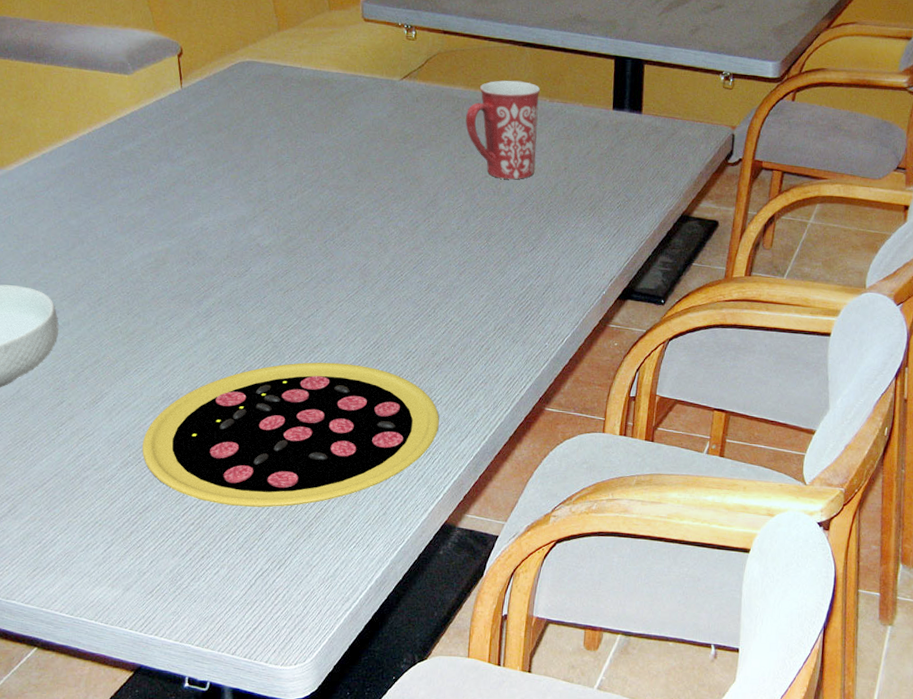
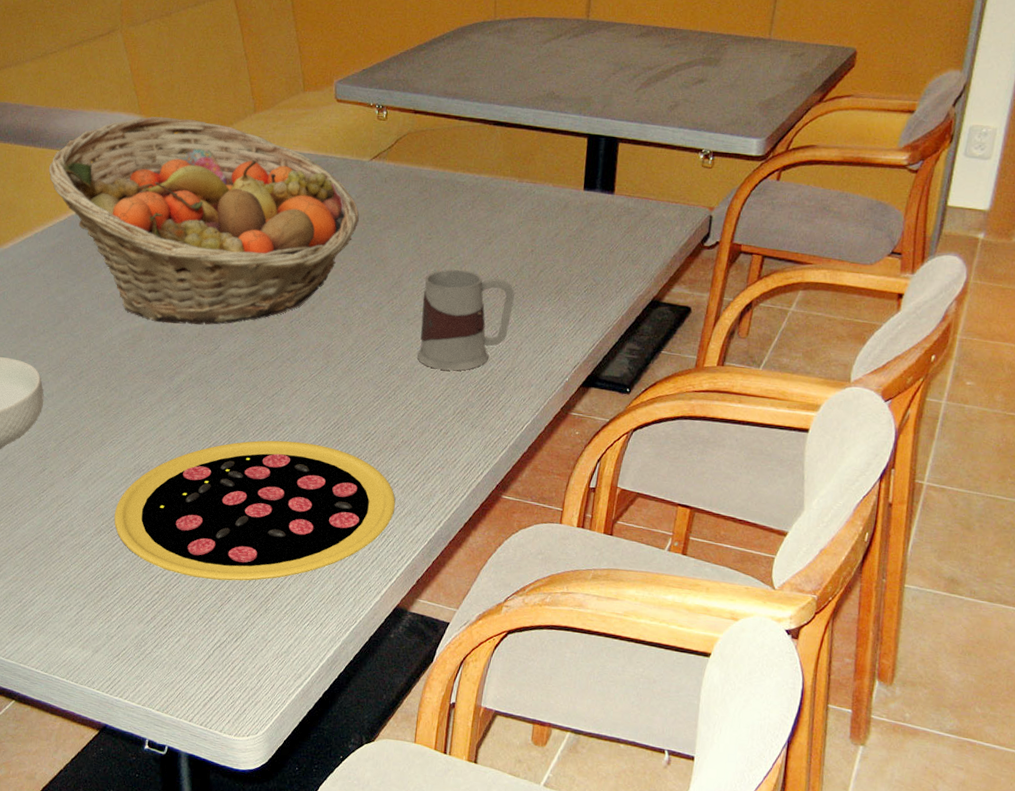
fruit basket: none [56,33,392,247] -> present [49,116,360,325]
mug: none [455,187,550,287] -> present [416,269,515,371]
mug: present [465,80,541,180] -> none [433,160,510,262]

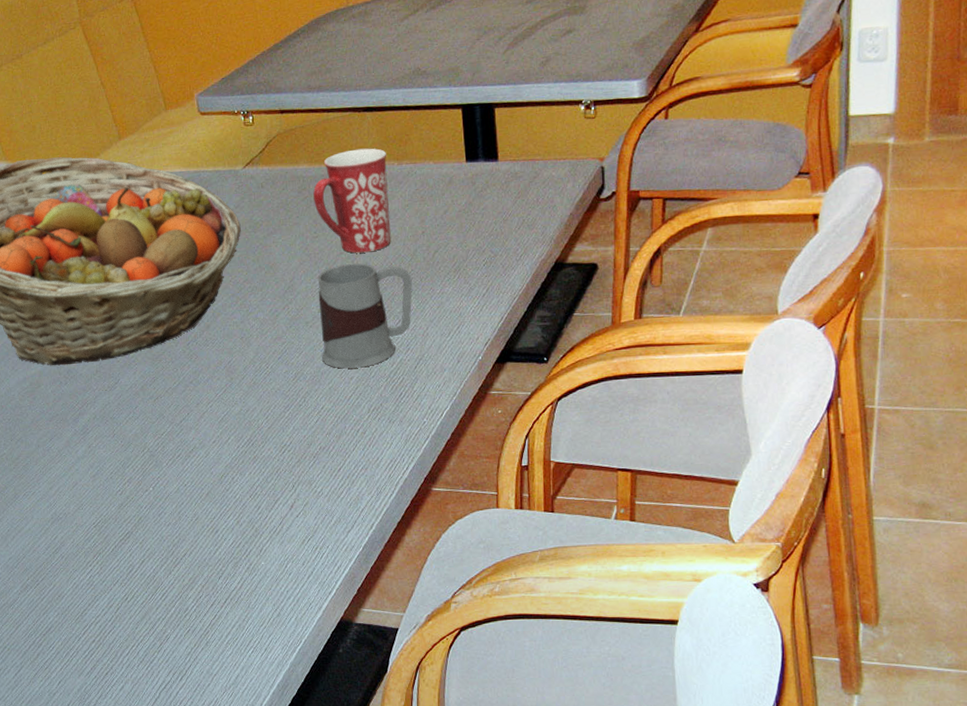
pizza: present [114,440,396,581] -> none [38,464,323,620]
mug: none [433,160,510,262] -> present [313,148,391,253]

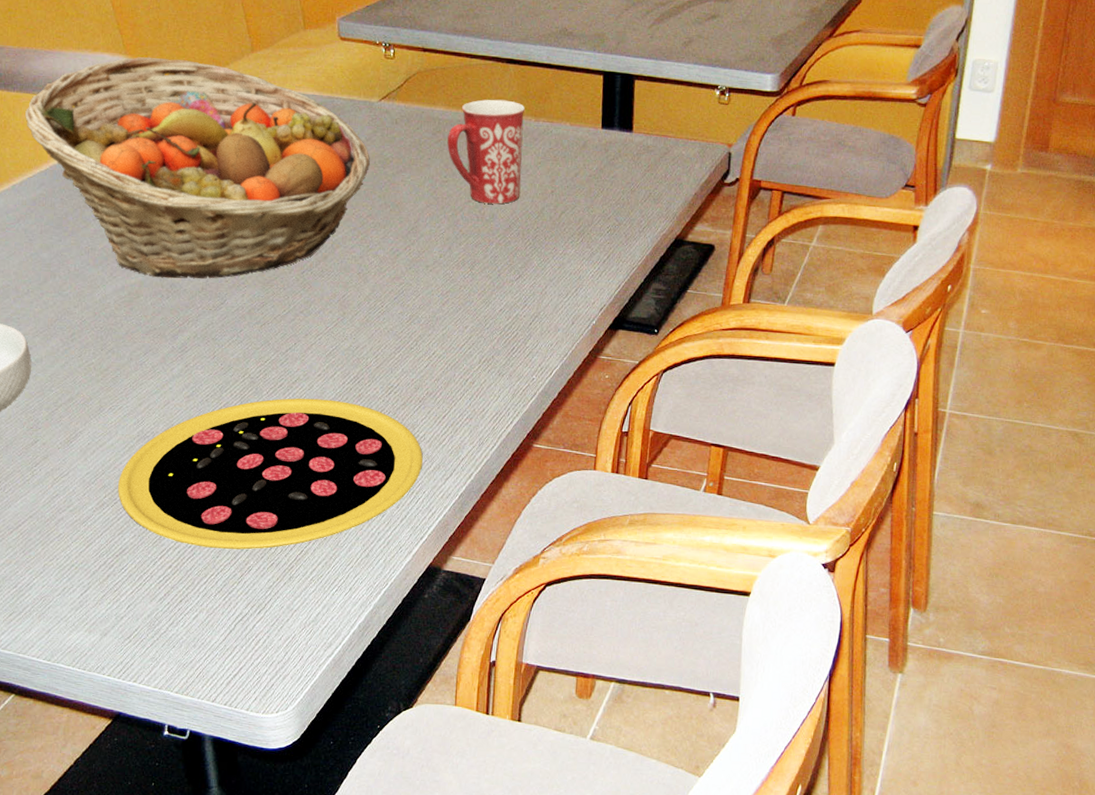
pizza: none [38,464,323,620] -> present [118,398,423,550]
mug: present [317,263,412,369] -> none [438,213,536,318]

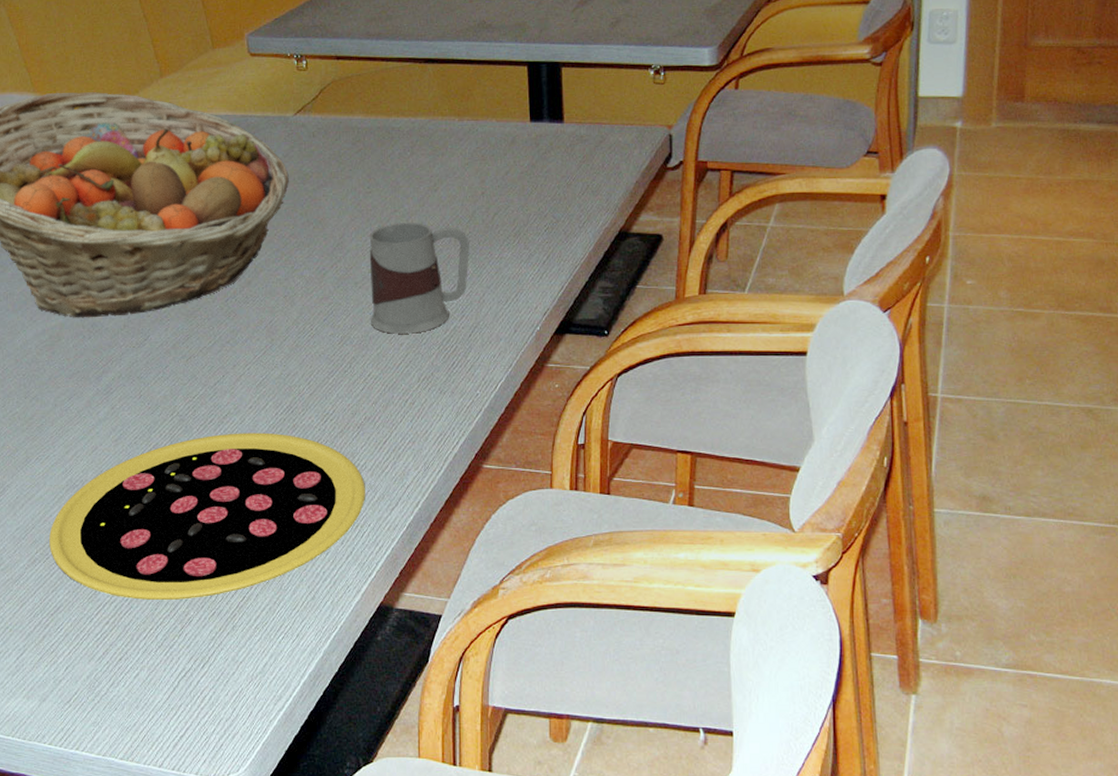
mug: none [438,213,536,318] -> present [369,222,469,334]
mug: present [447,99,526,204] -> none [368,101,449,212]

